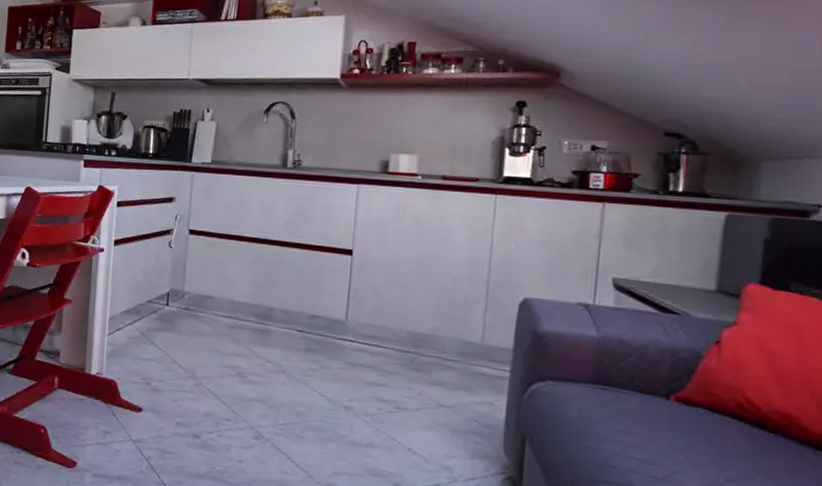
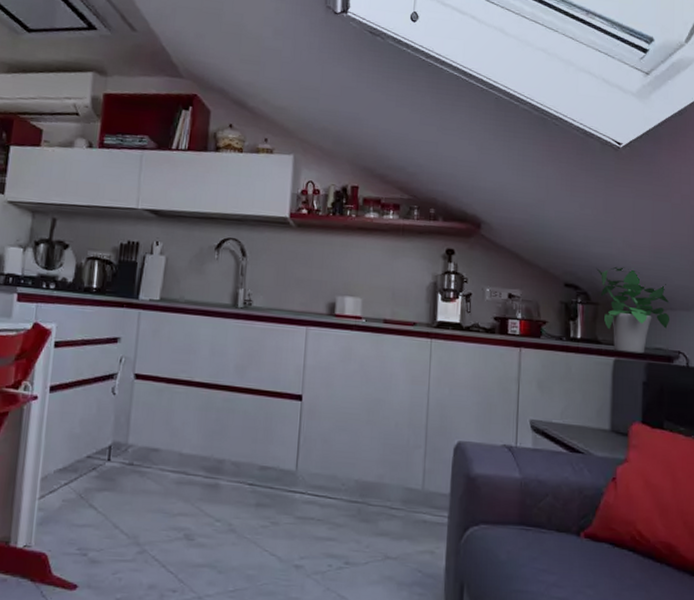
potted plant: none [708,111,810,208] -> present [596,266,670,354]

